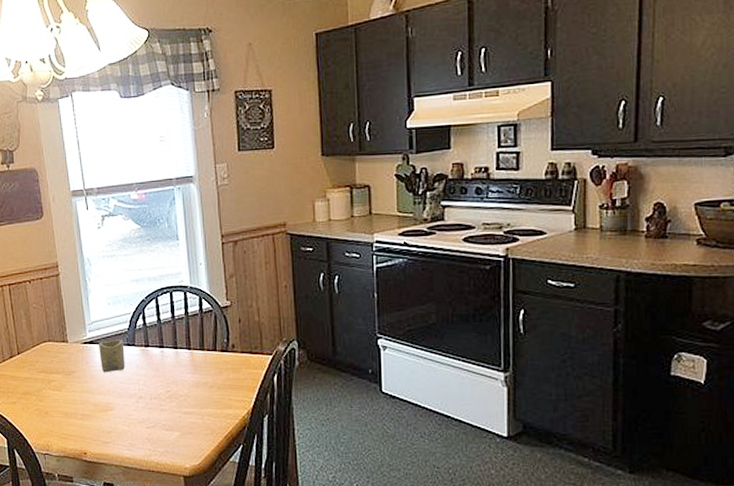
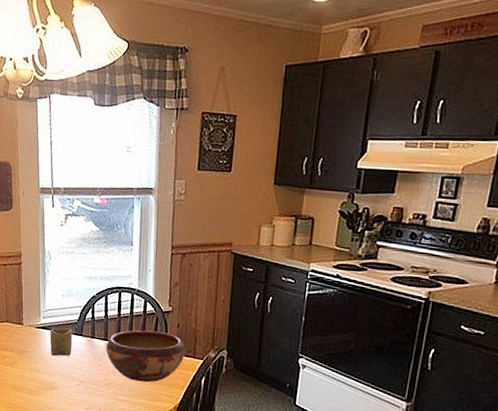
decorative bowl: none [162,330,252,389] -> present [105,330,186,382]

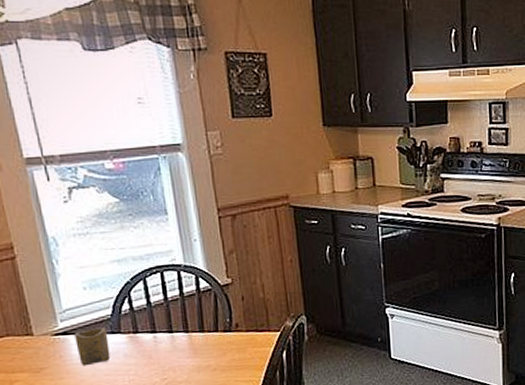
decorative bowl: present [105,330,186,382] -> none [155,309,258,373]

